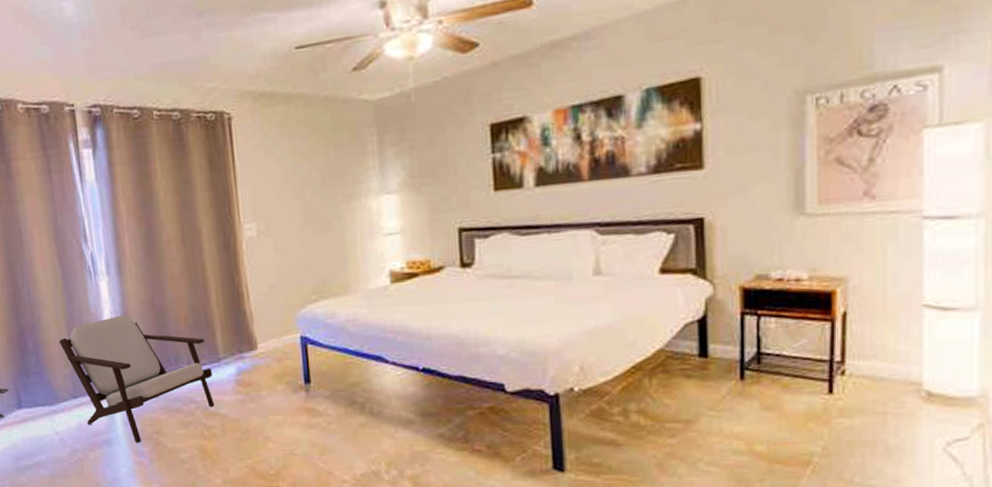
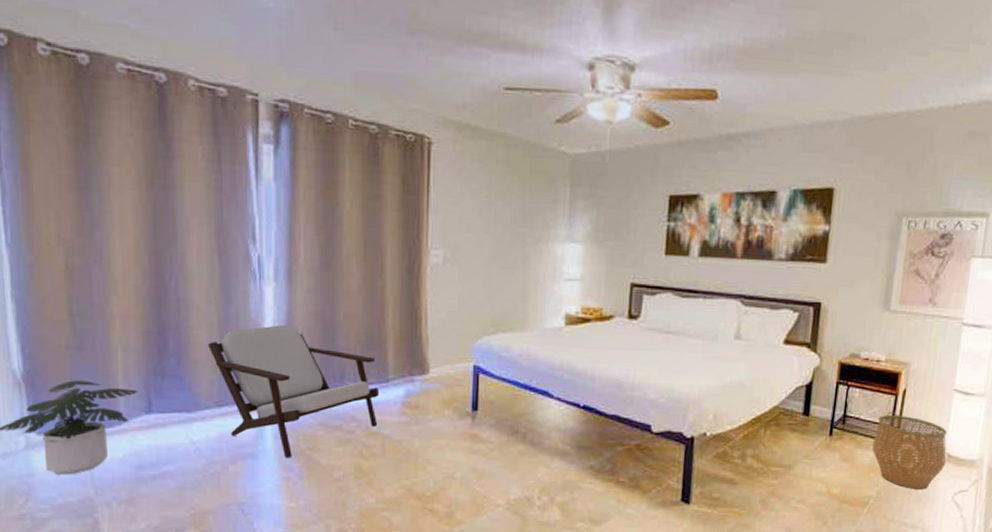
basket: none [806,342,925,441] -> present [872,412,948,489]

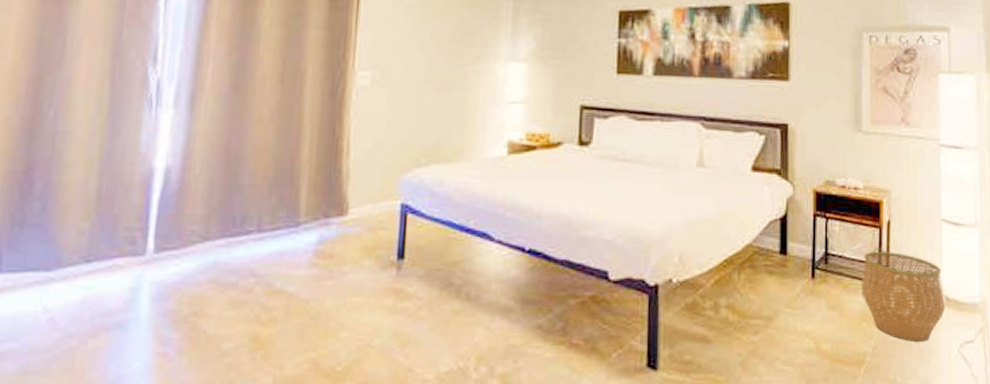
armchair: present [208,324,380,458] -> none [83,158,288,327]

